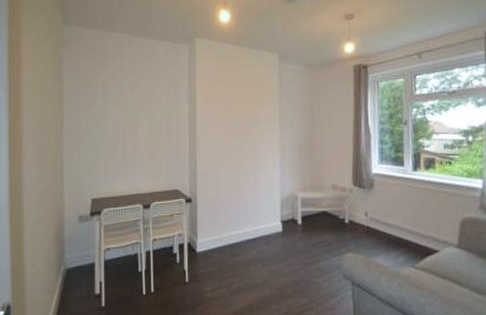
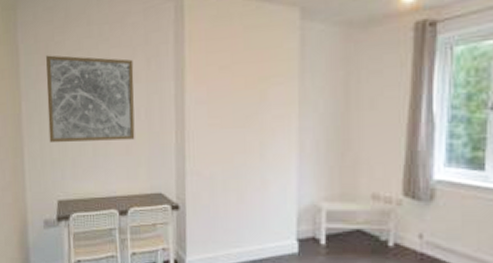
wall art: none [85,83,157,151] -> present [46,55,135,142]

